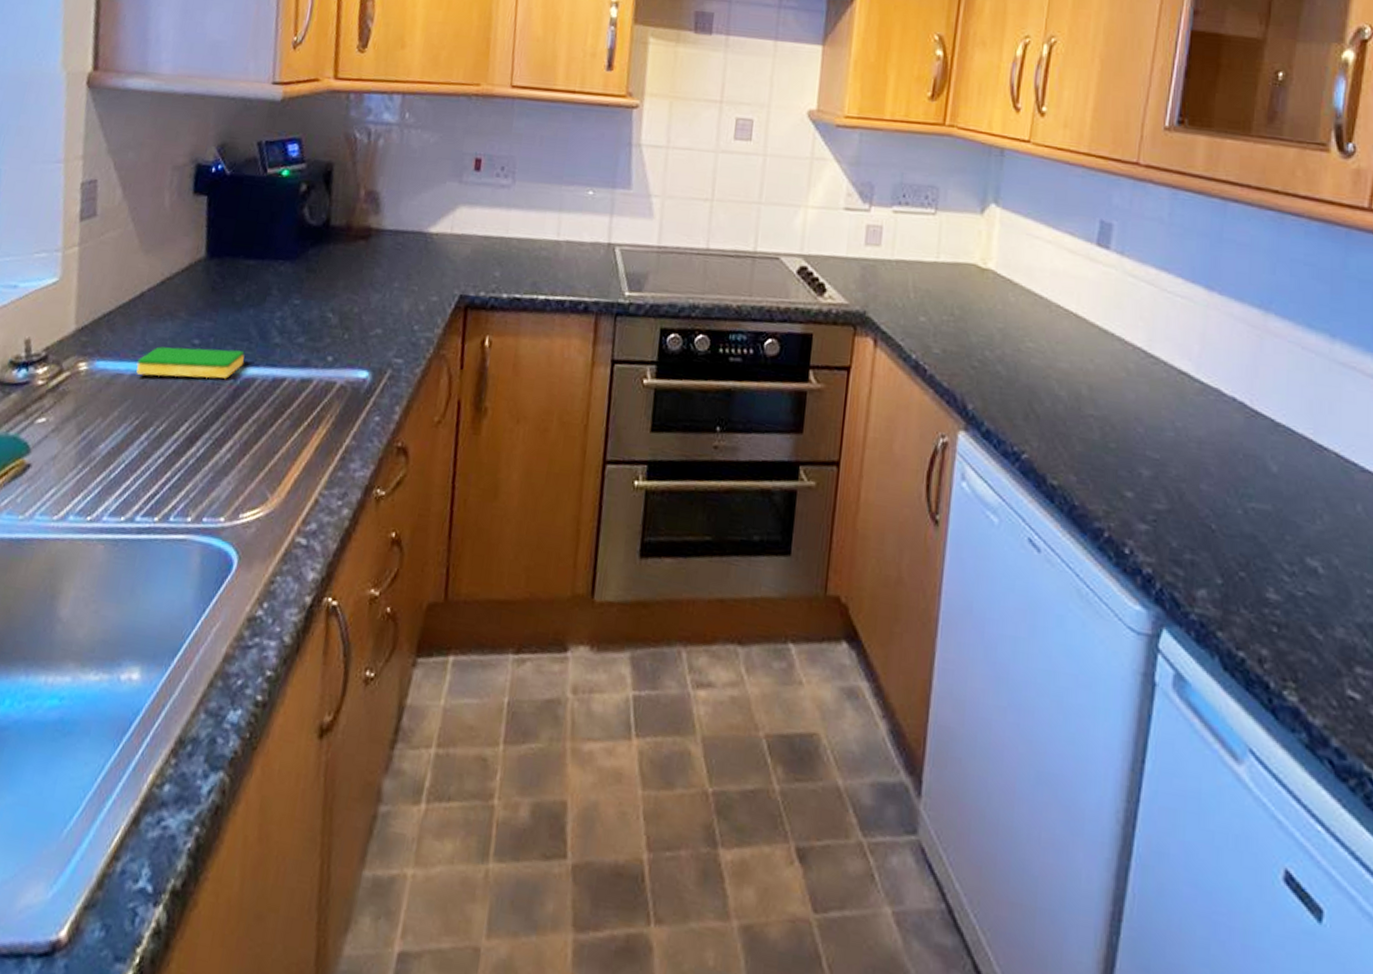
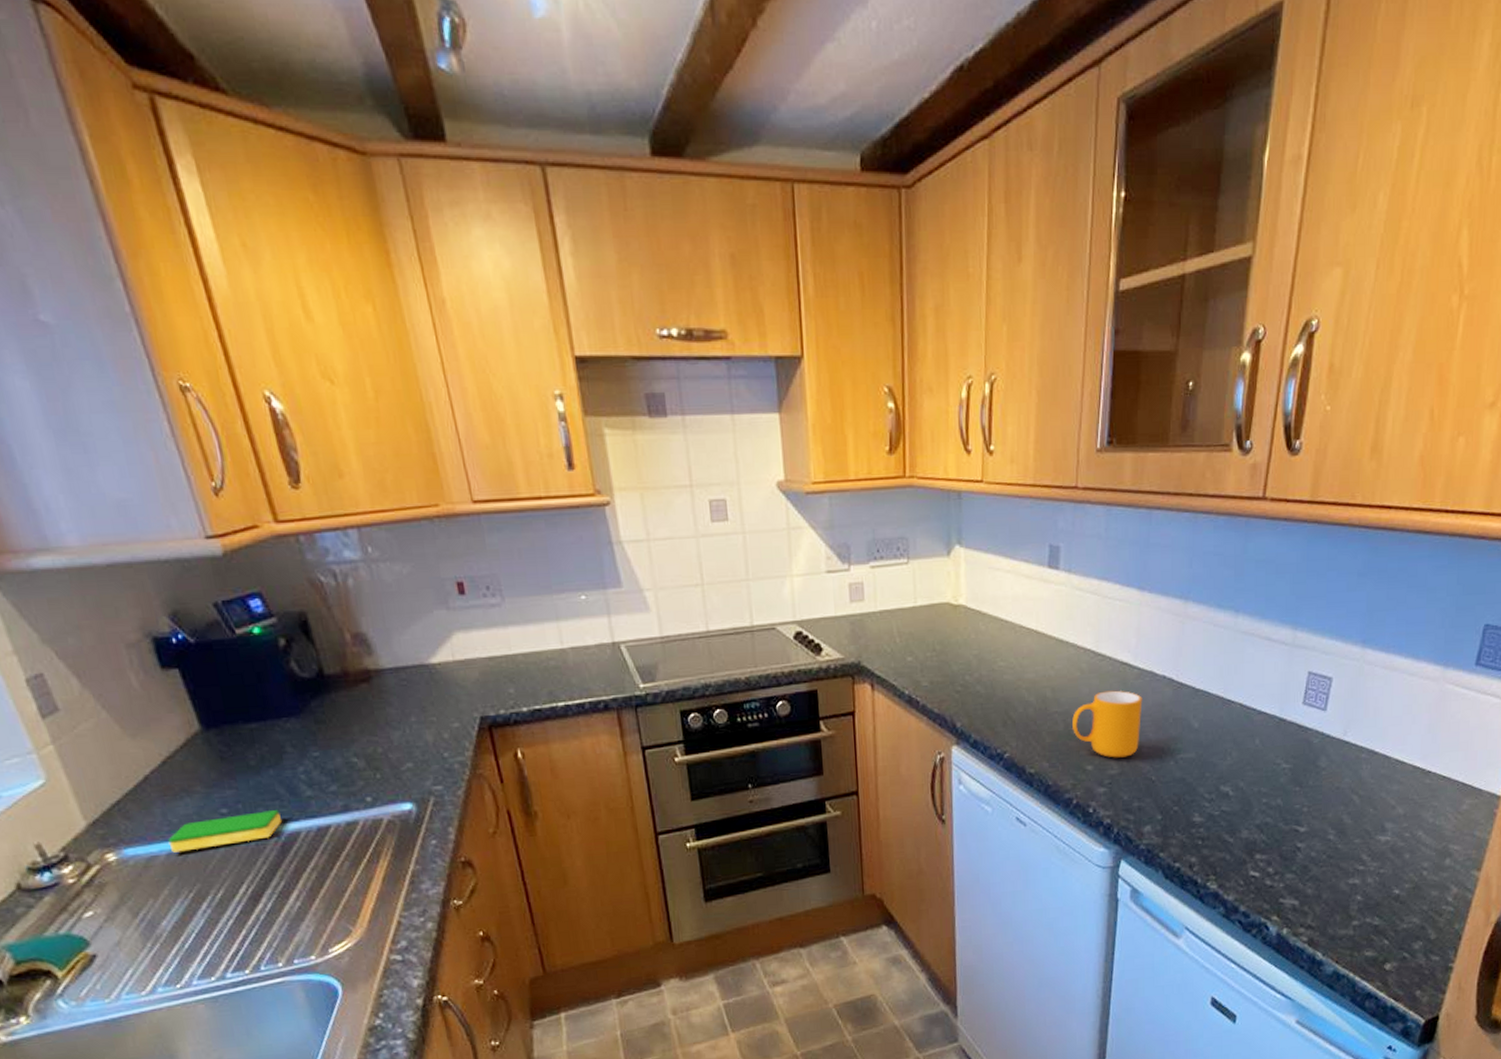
mug: none [1111,401,1204,491] -> present [1072,690,1143,758]

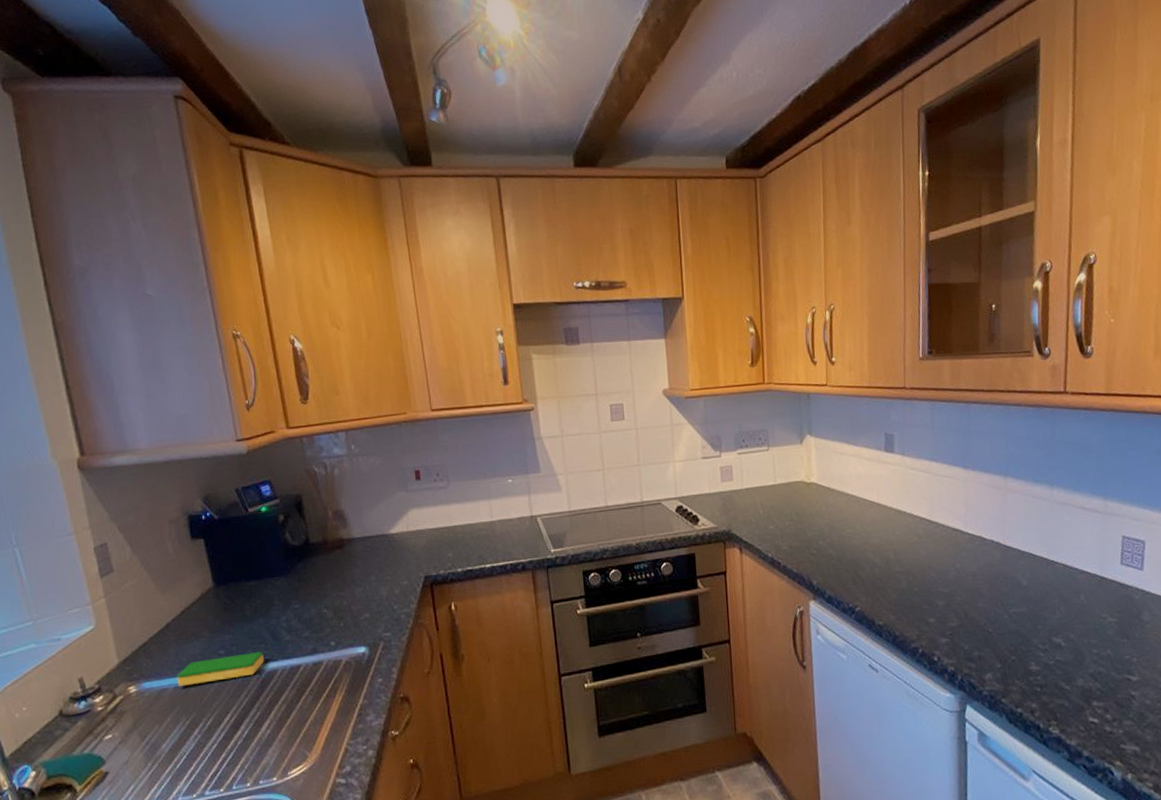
mug: present [1072,690,1143,758] -> none [913,553,975,612]

